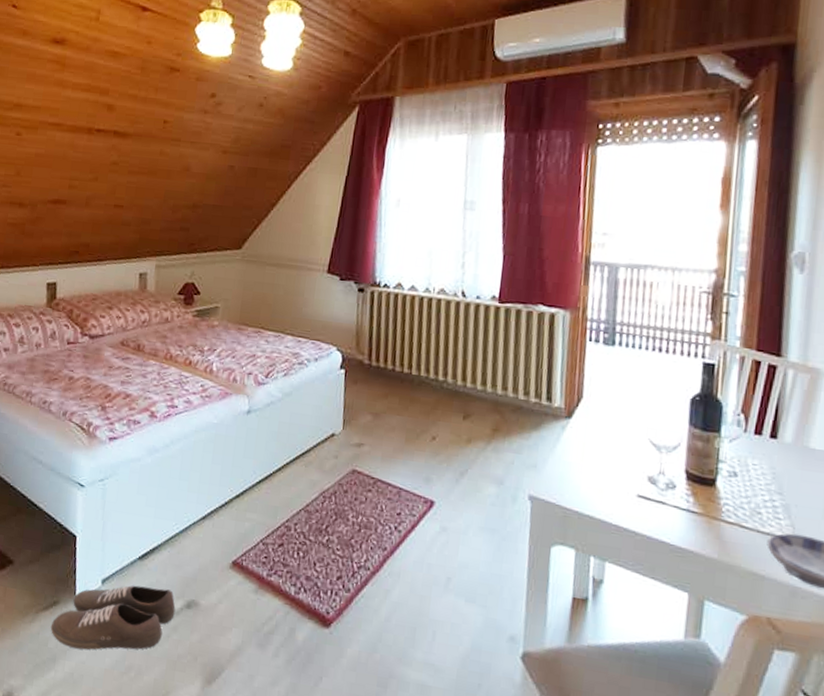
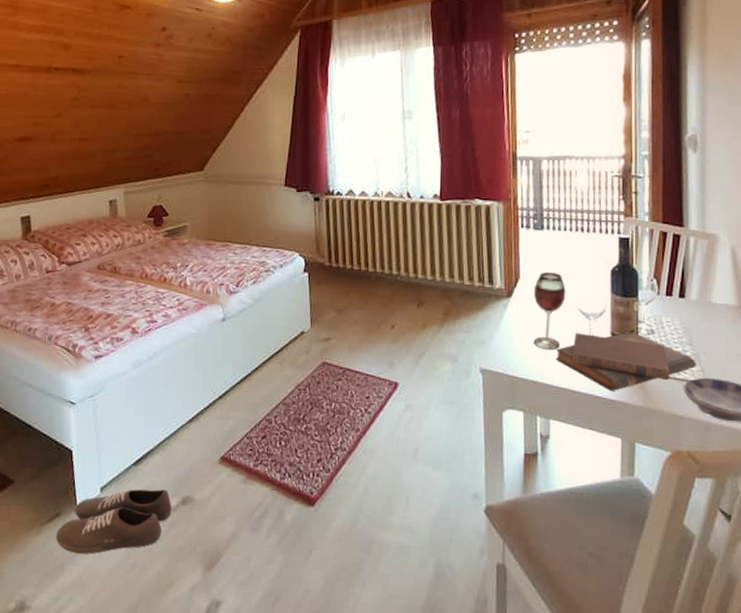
wineglass: none [593,393,636,482] -> present [533,271,566,349]
diary: none [617,466,785,538] -> present [555,331,696,391]

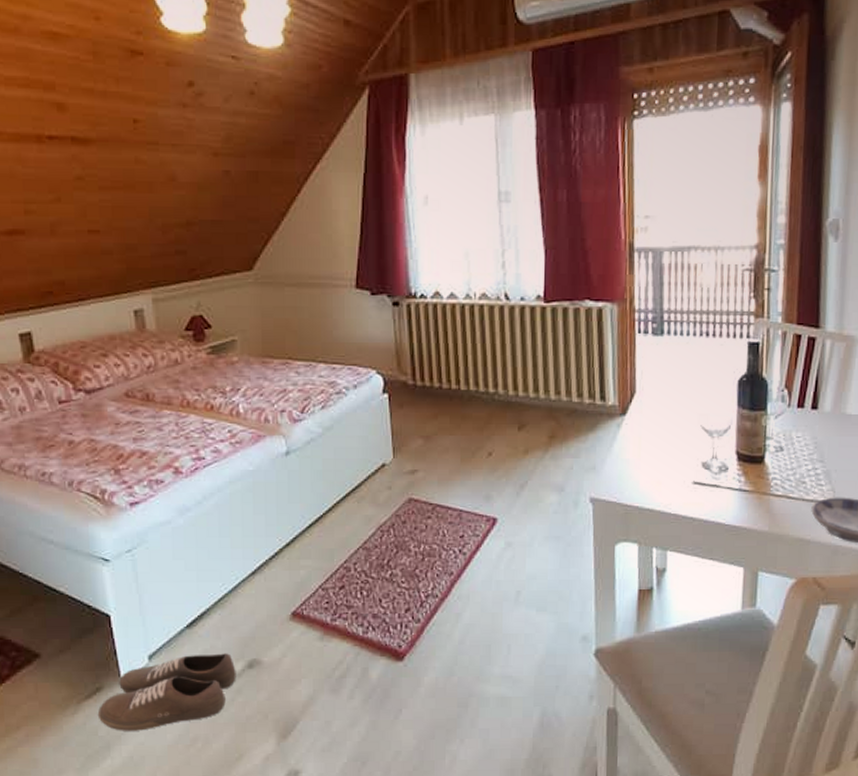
wineglass: present [533,271,566,349] -> none [650,384,688,472]
diary: present [555,331,696,391] -> none [674,449,827,516]

